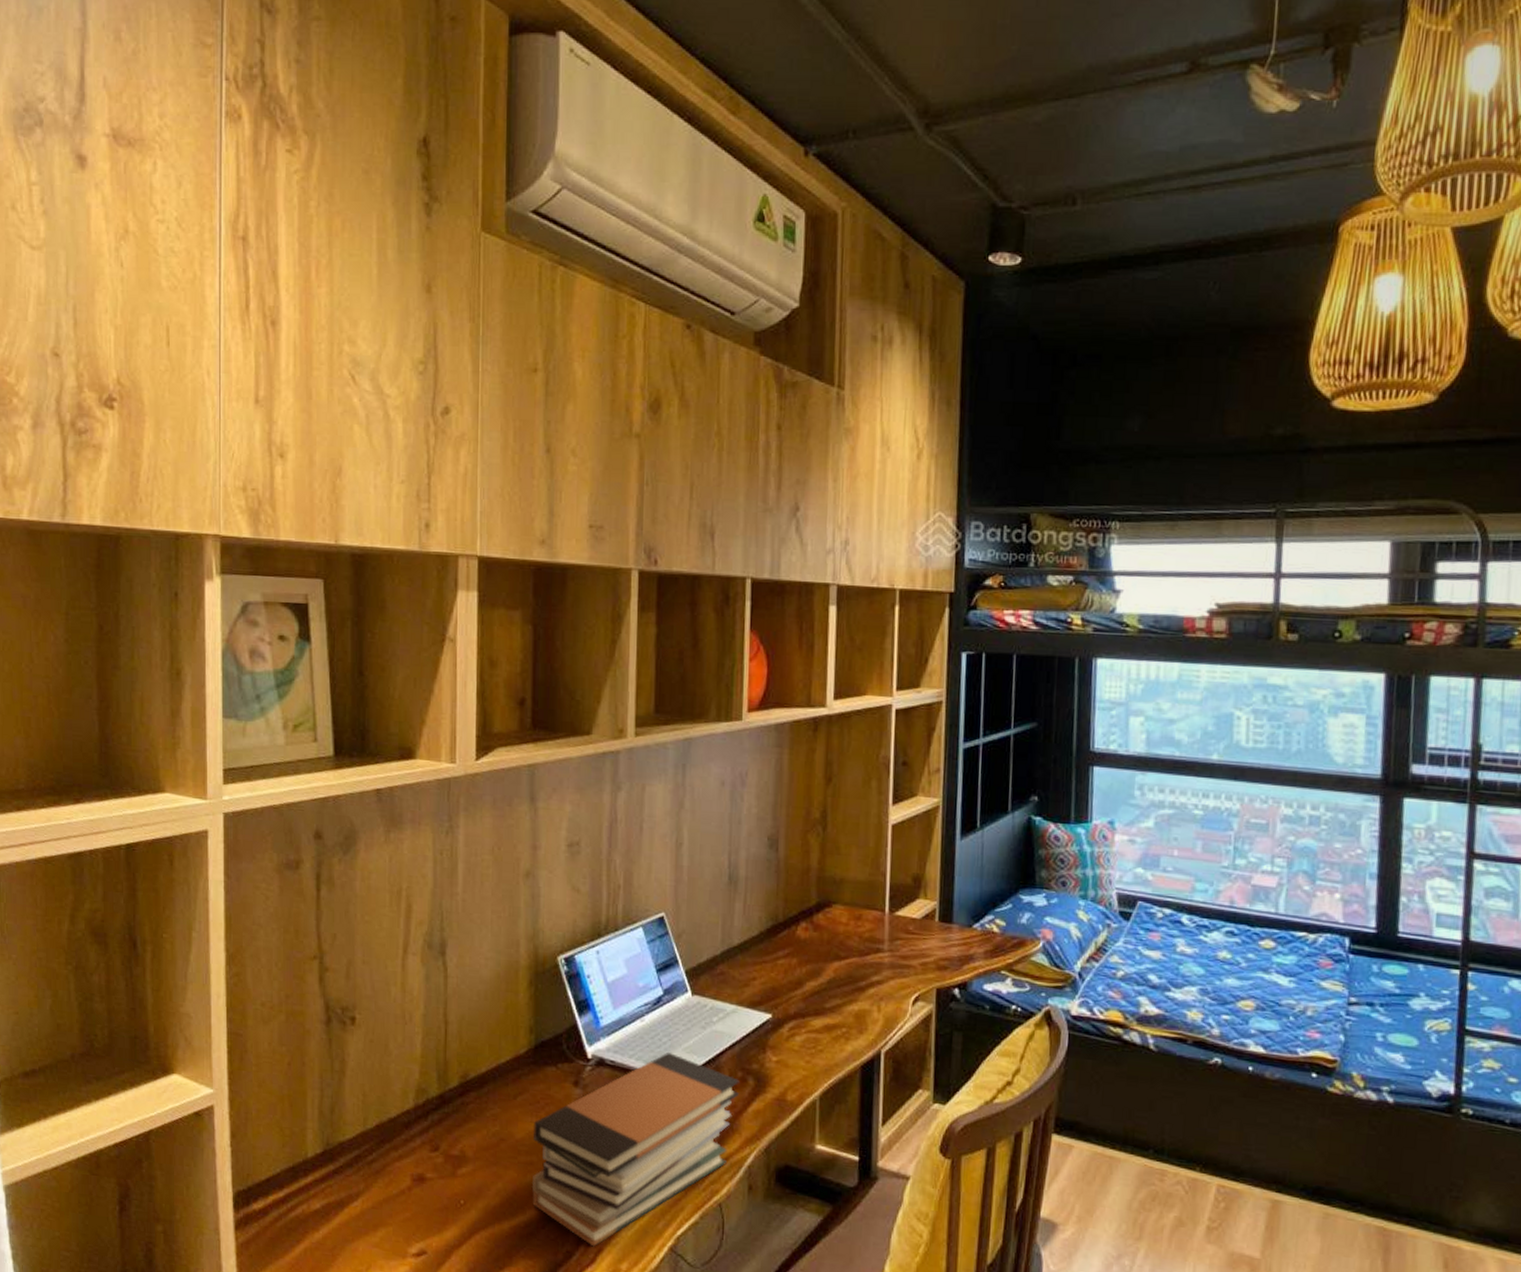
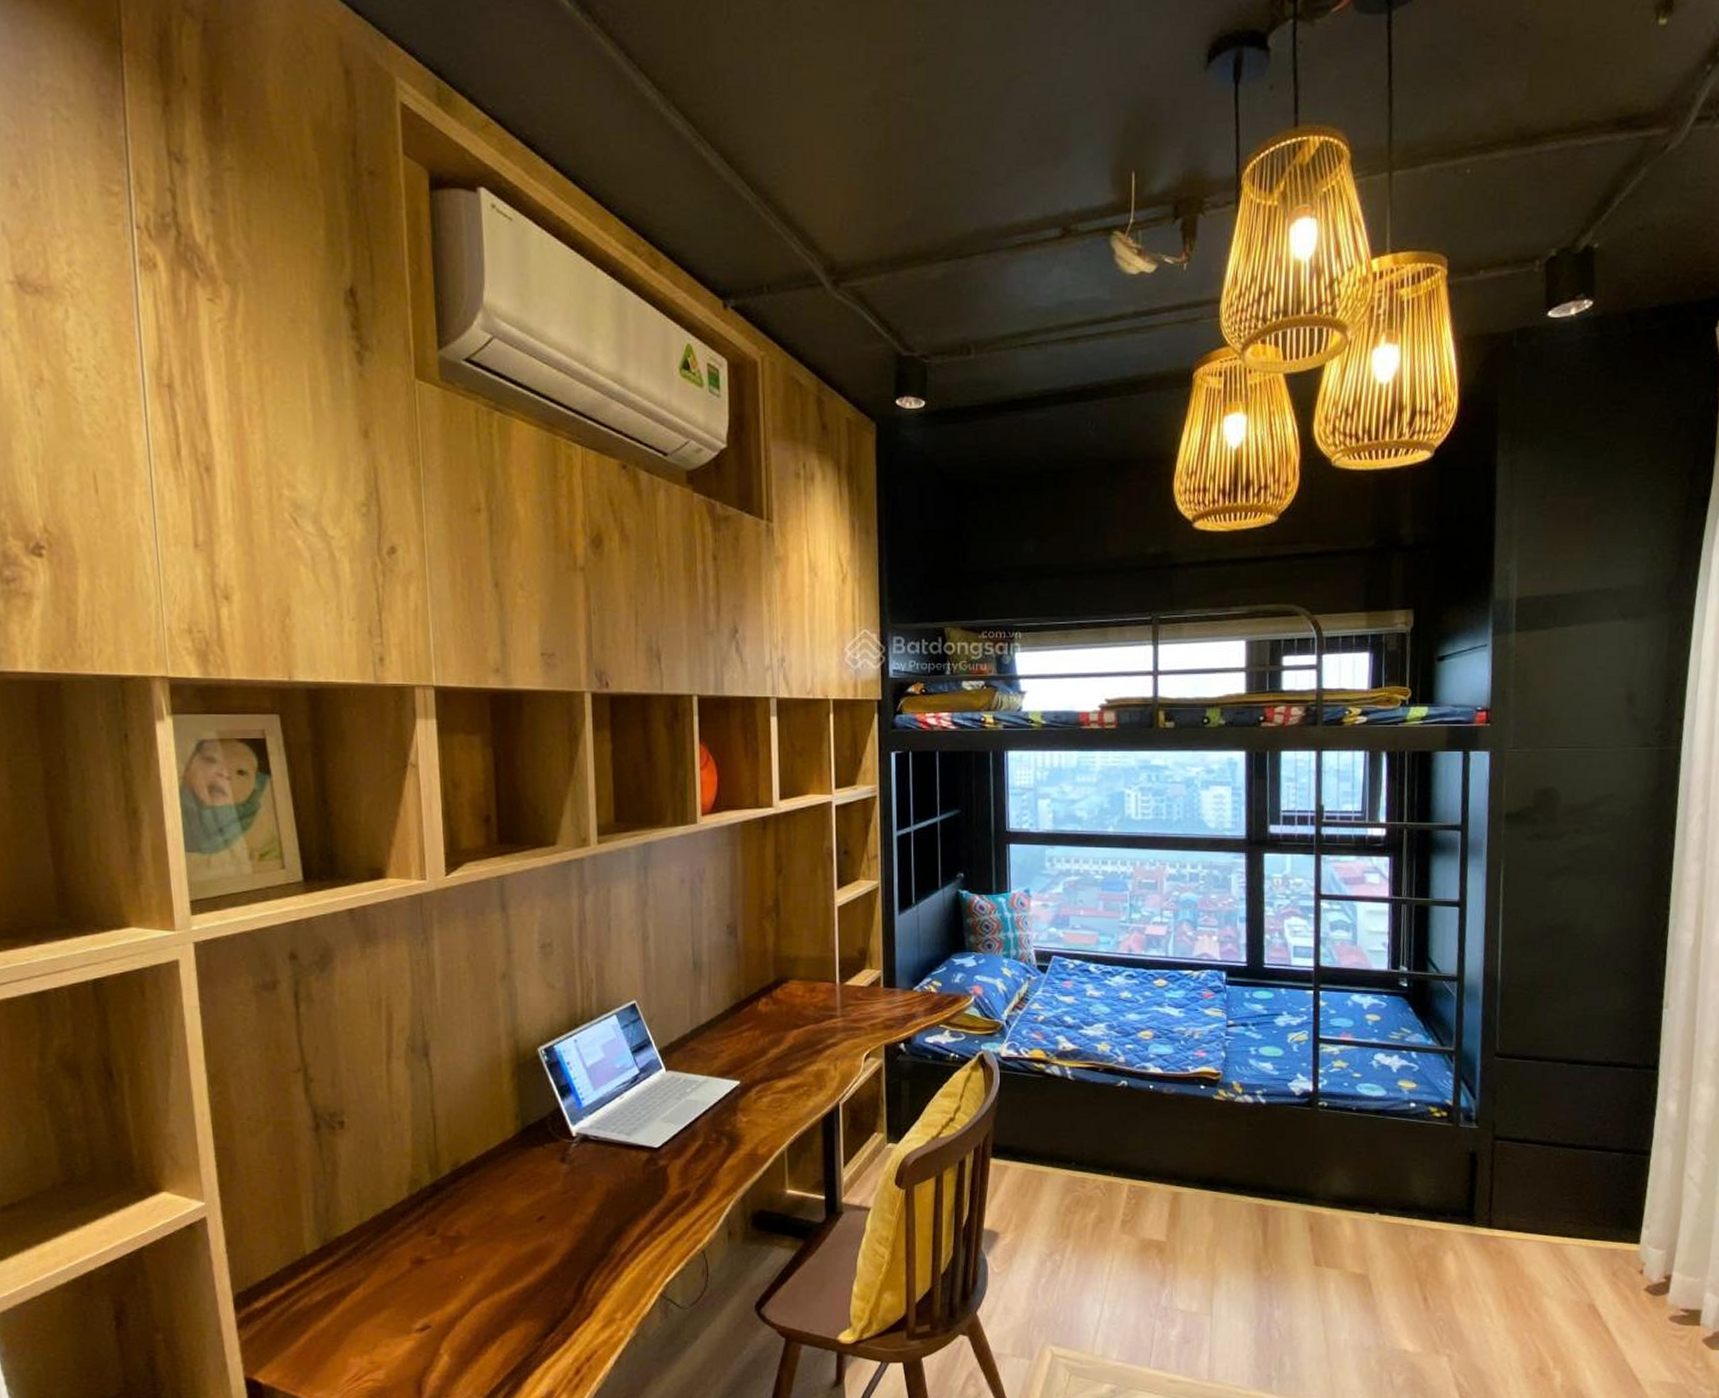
book stack: present [531,1051,739,1247] -> none [524,1123,714,1302]

